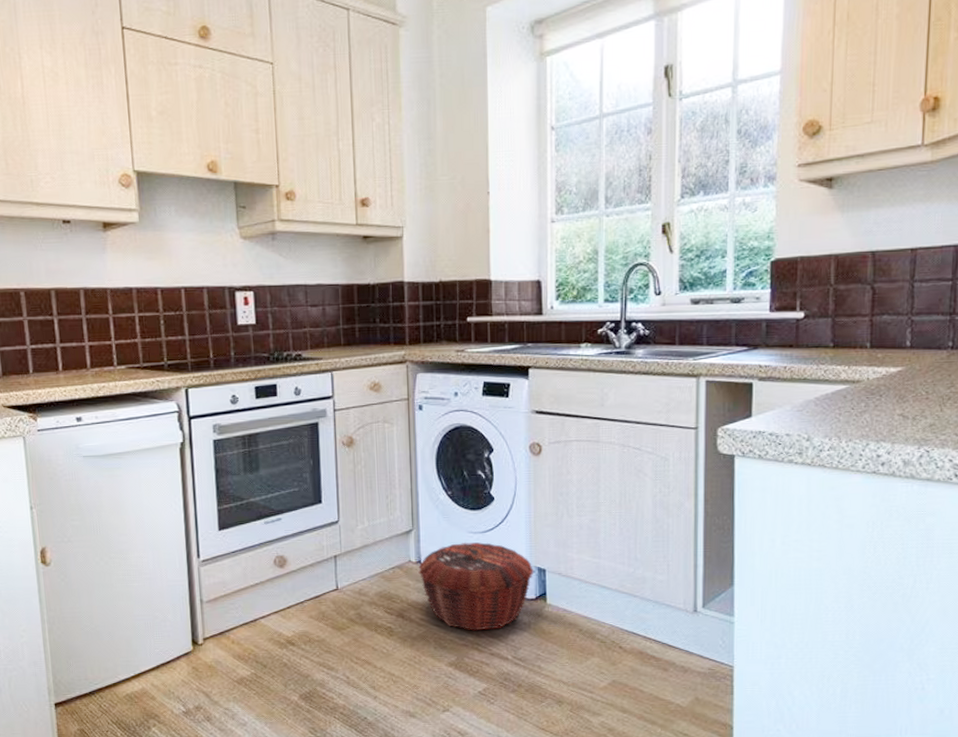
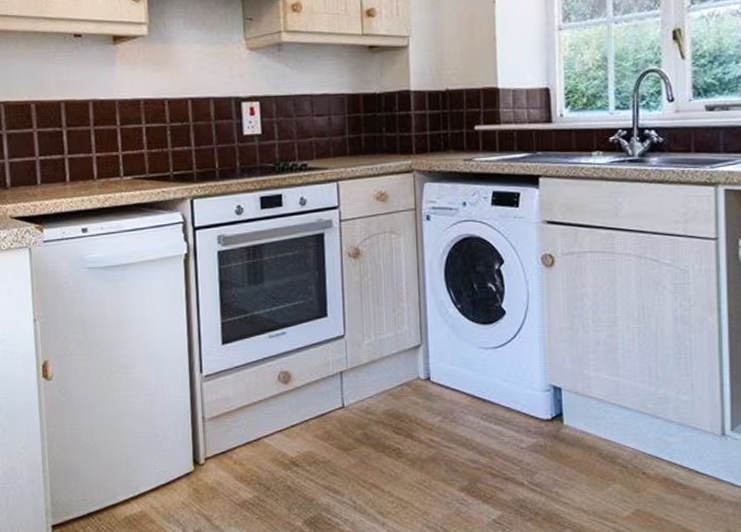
woven basket: present [418,542,534,631] -> none [427,358,550,453]

